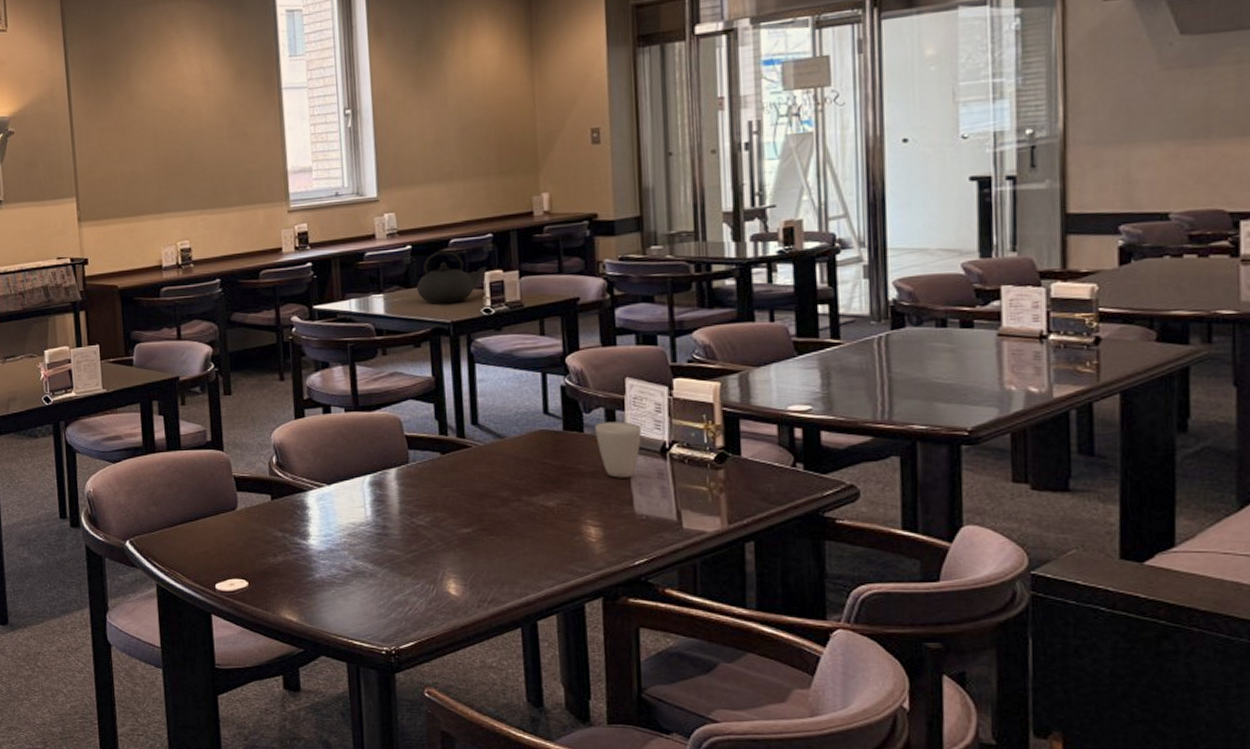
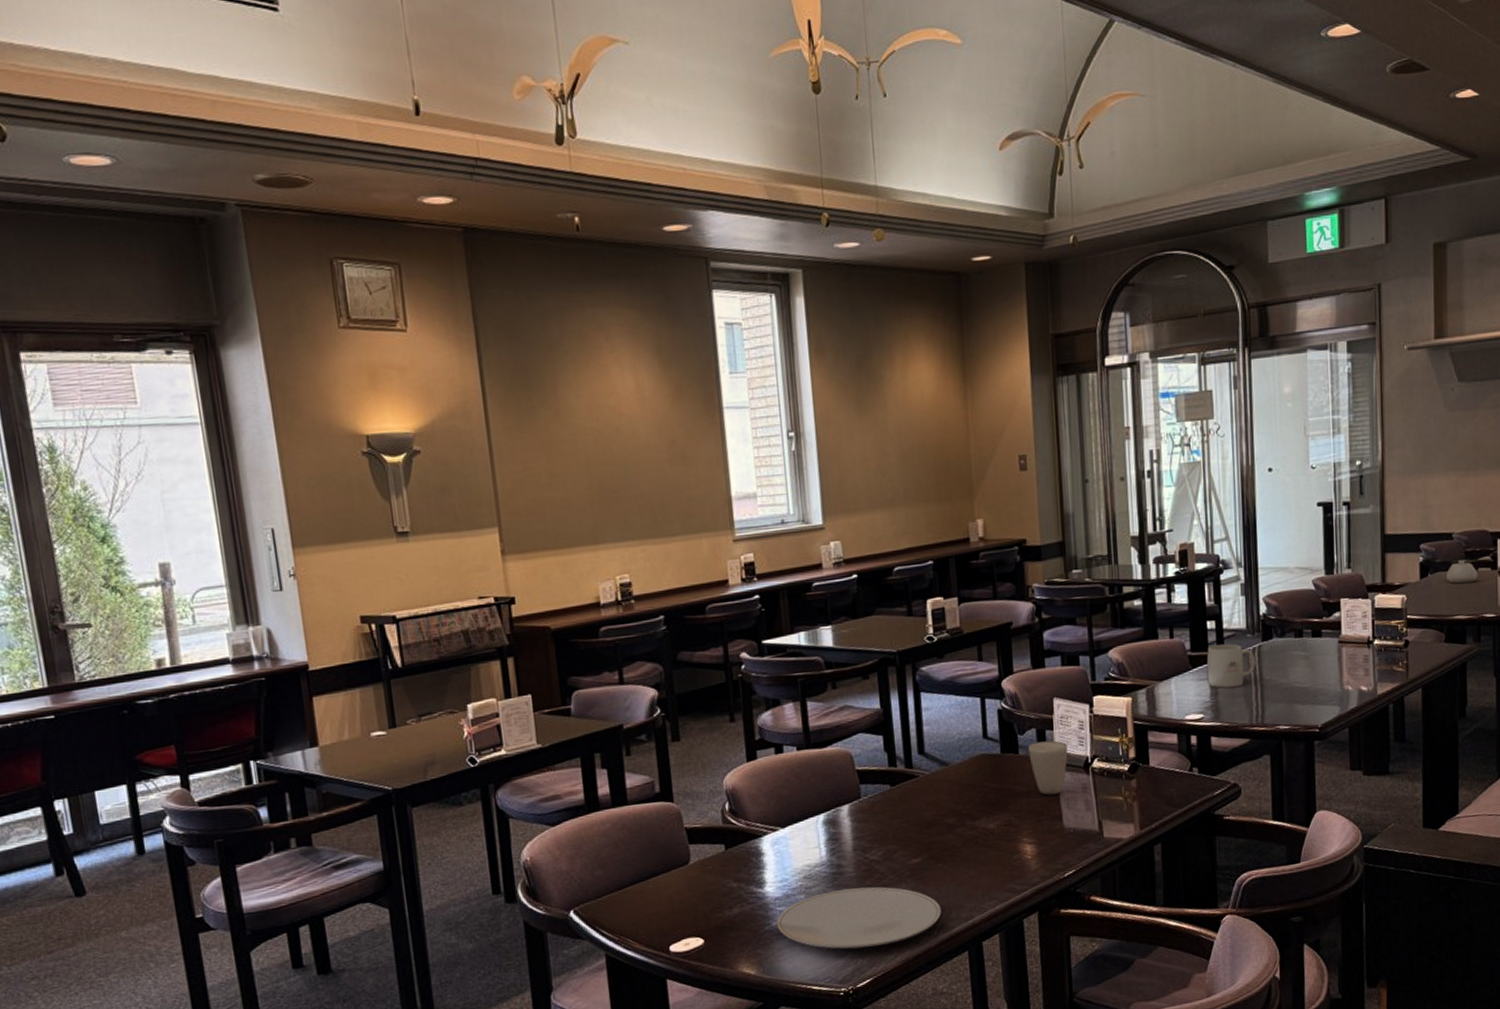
plate: none [319,550,492,610] -> present [776,886,941,950]
teapot: present [417,251,487,304] -> none [864,579,929,634]
mug: none [816,331,881,379] -> present [1206,643,1255,688]
sugar bowl: none [1159,245,1208,273] -> present [1446,560,1478,584]

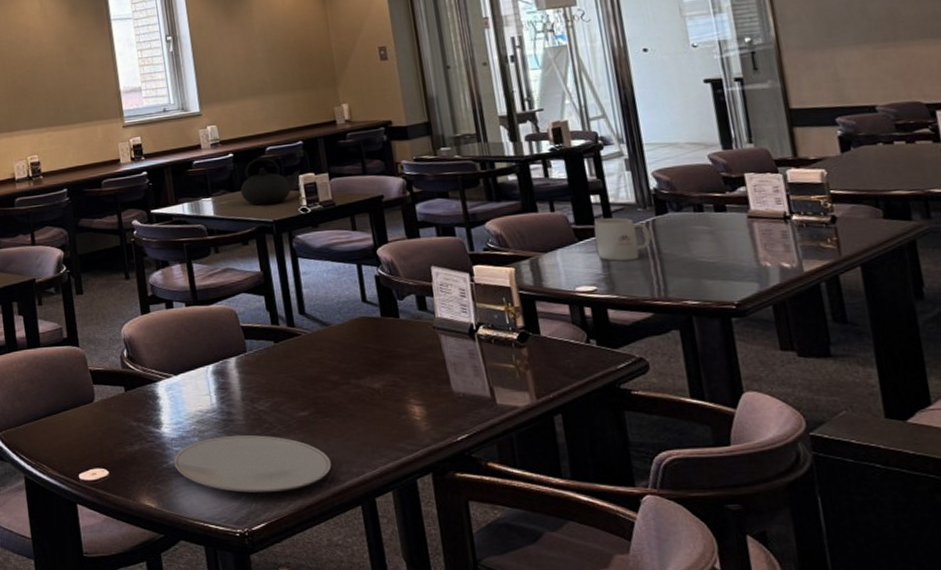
teapot: none [864,579,929,634] -> present [240,157,301,206]
cup: present [1028,740,1068,796] -> none [409,306,451,359]
sugar bowl: present [1446,560,1478,584] -> none [874,133,917,158]

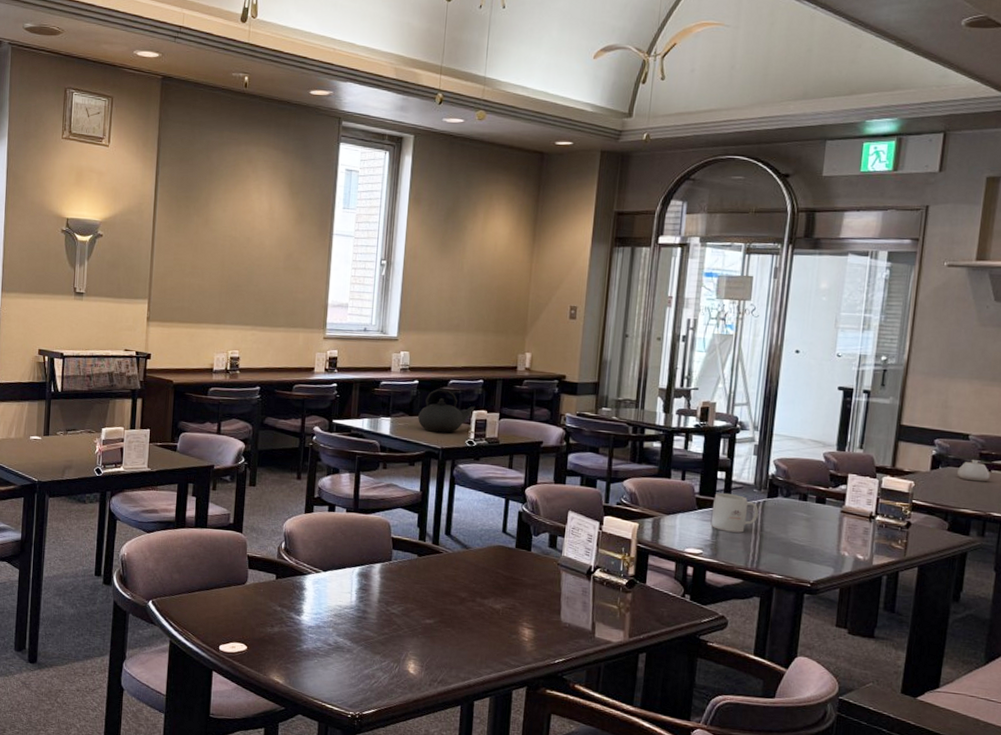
plate: present [173,434,332,493] -> none [306,630,444,685]
sugar bowl: none [874,133,917,158] -> present [957,460,990,482]

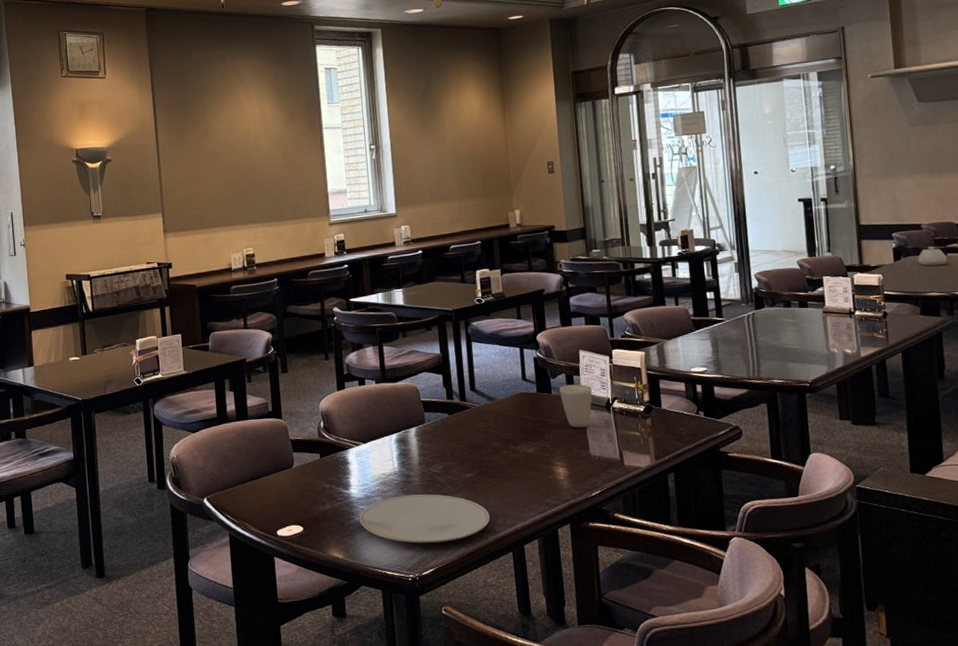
plate: none [306,630,444,685] -> present [359,494,490,544]
teapot: present [418,388,475,434] -> none [427,254,478,296]
cup: none [539,544,575,592] -> present [559,384,592,428]
mug: present [711,493,759,533] -> none [707,311,750,347]

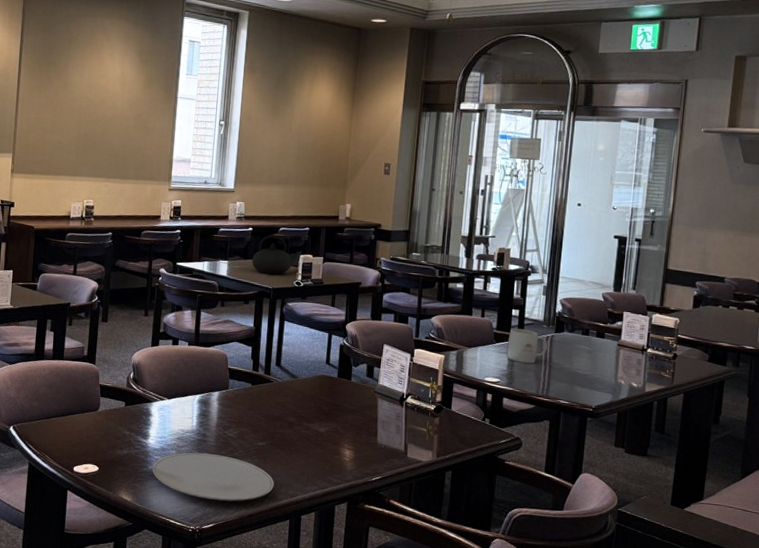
teapot: none [427,254,478,296] -> present [252,235,302,275]
cup: present [559,384,592,428] -> none [358,374,389,417]
mug: none [707,311,750,347] -> present [507,328,548,364]
sugar bowl: present [918,246,947,266] -> none [715,300,743,319]

